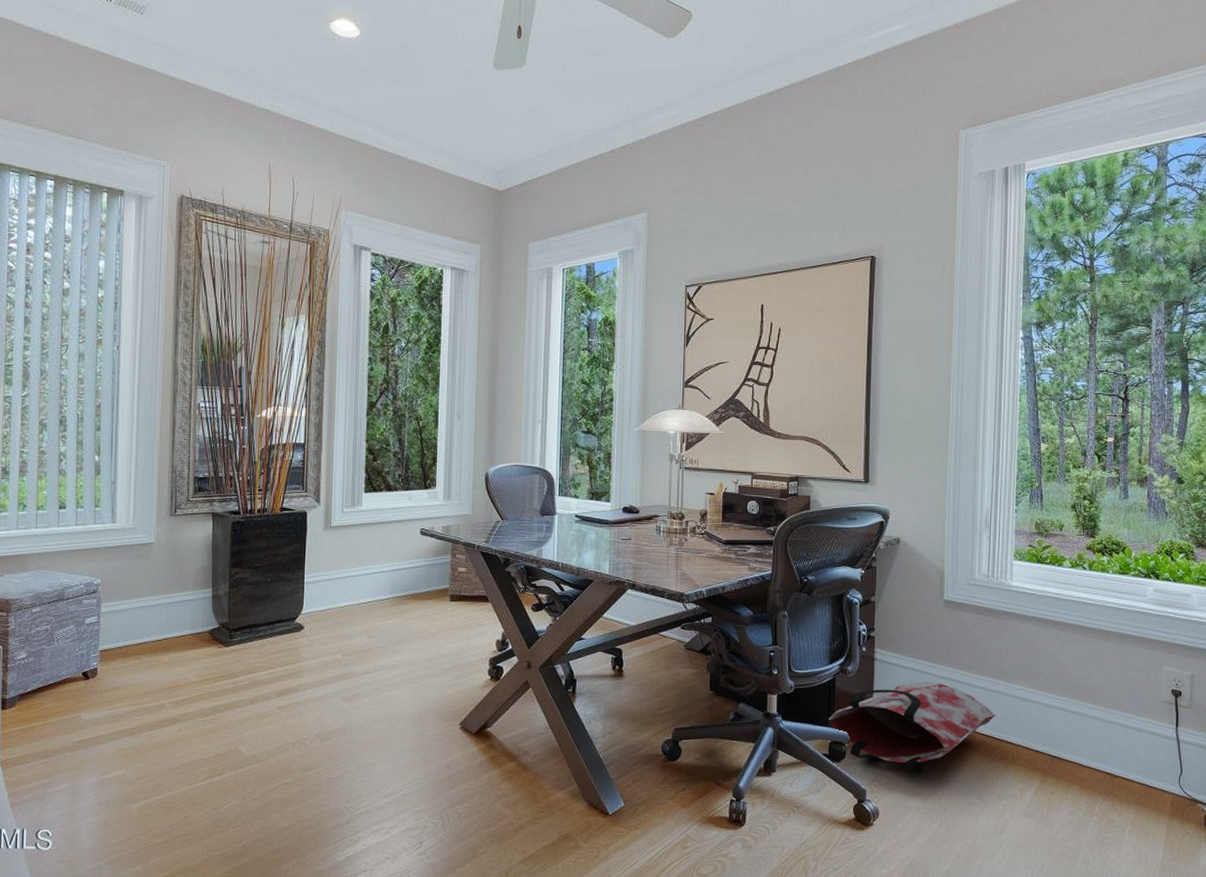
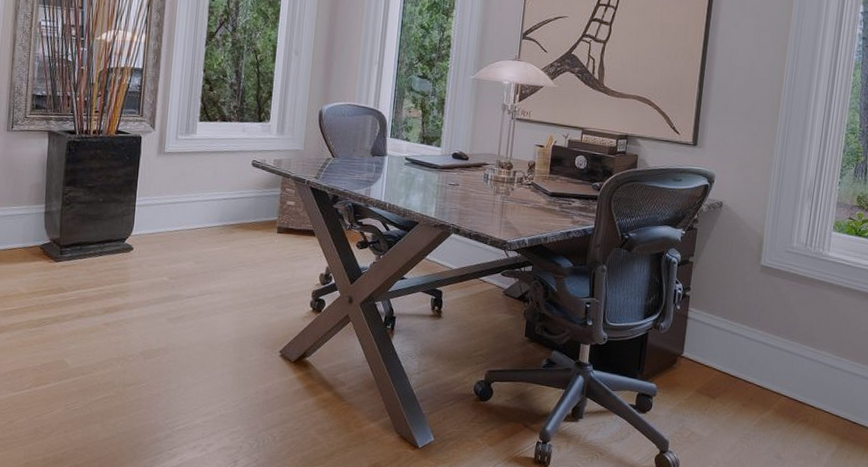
bag: present [829,681,996,775] -> none [638,342,802,431]

